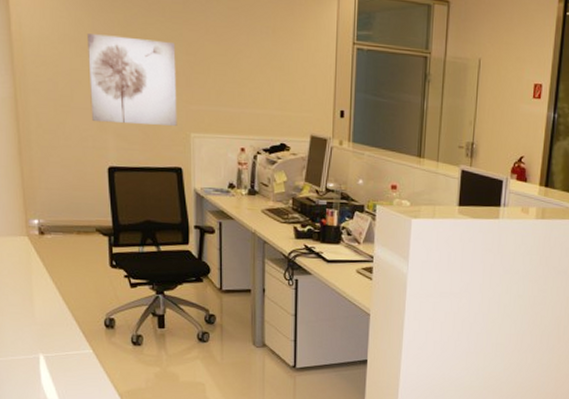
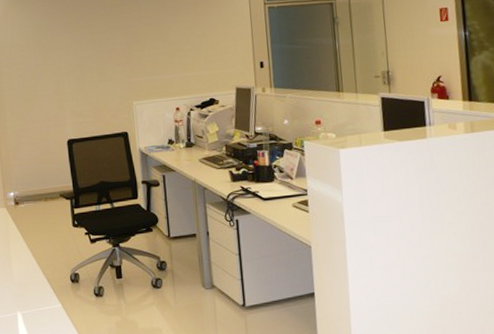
wall art: present [88,34,177,126] -> none [47,30,121,105]

